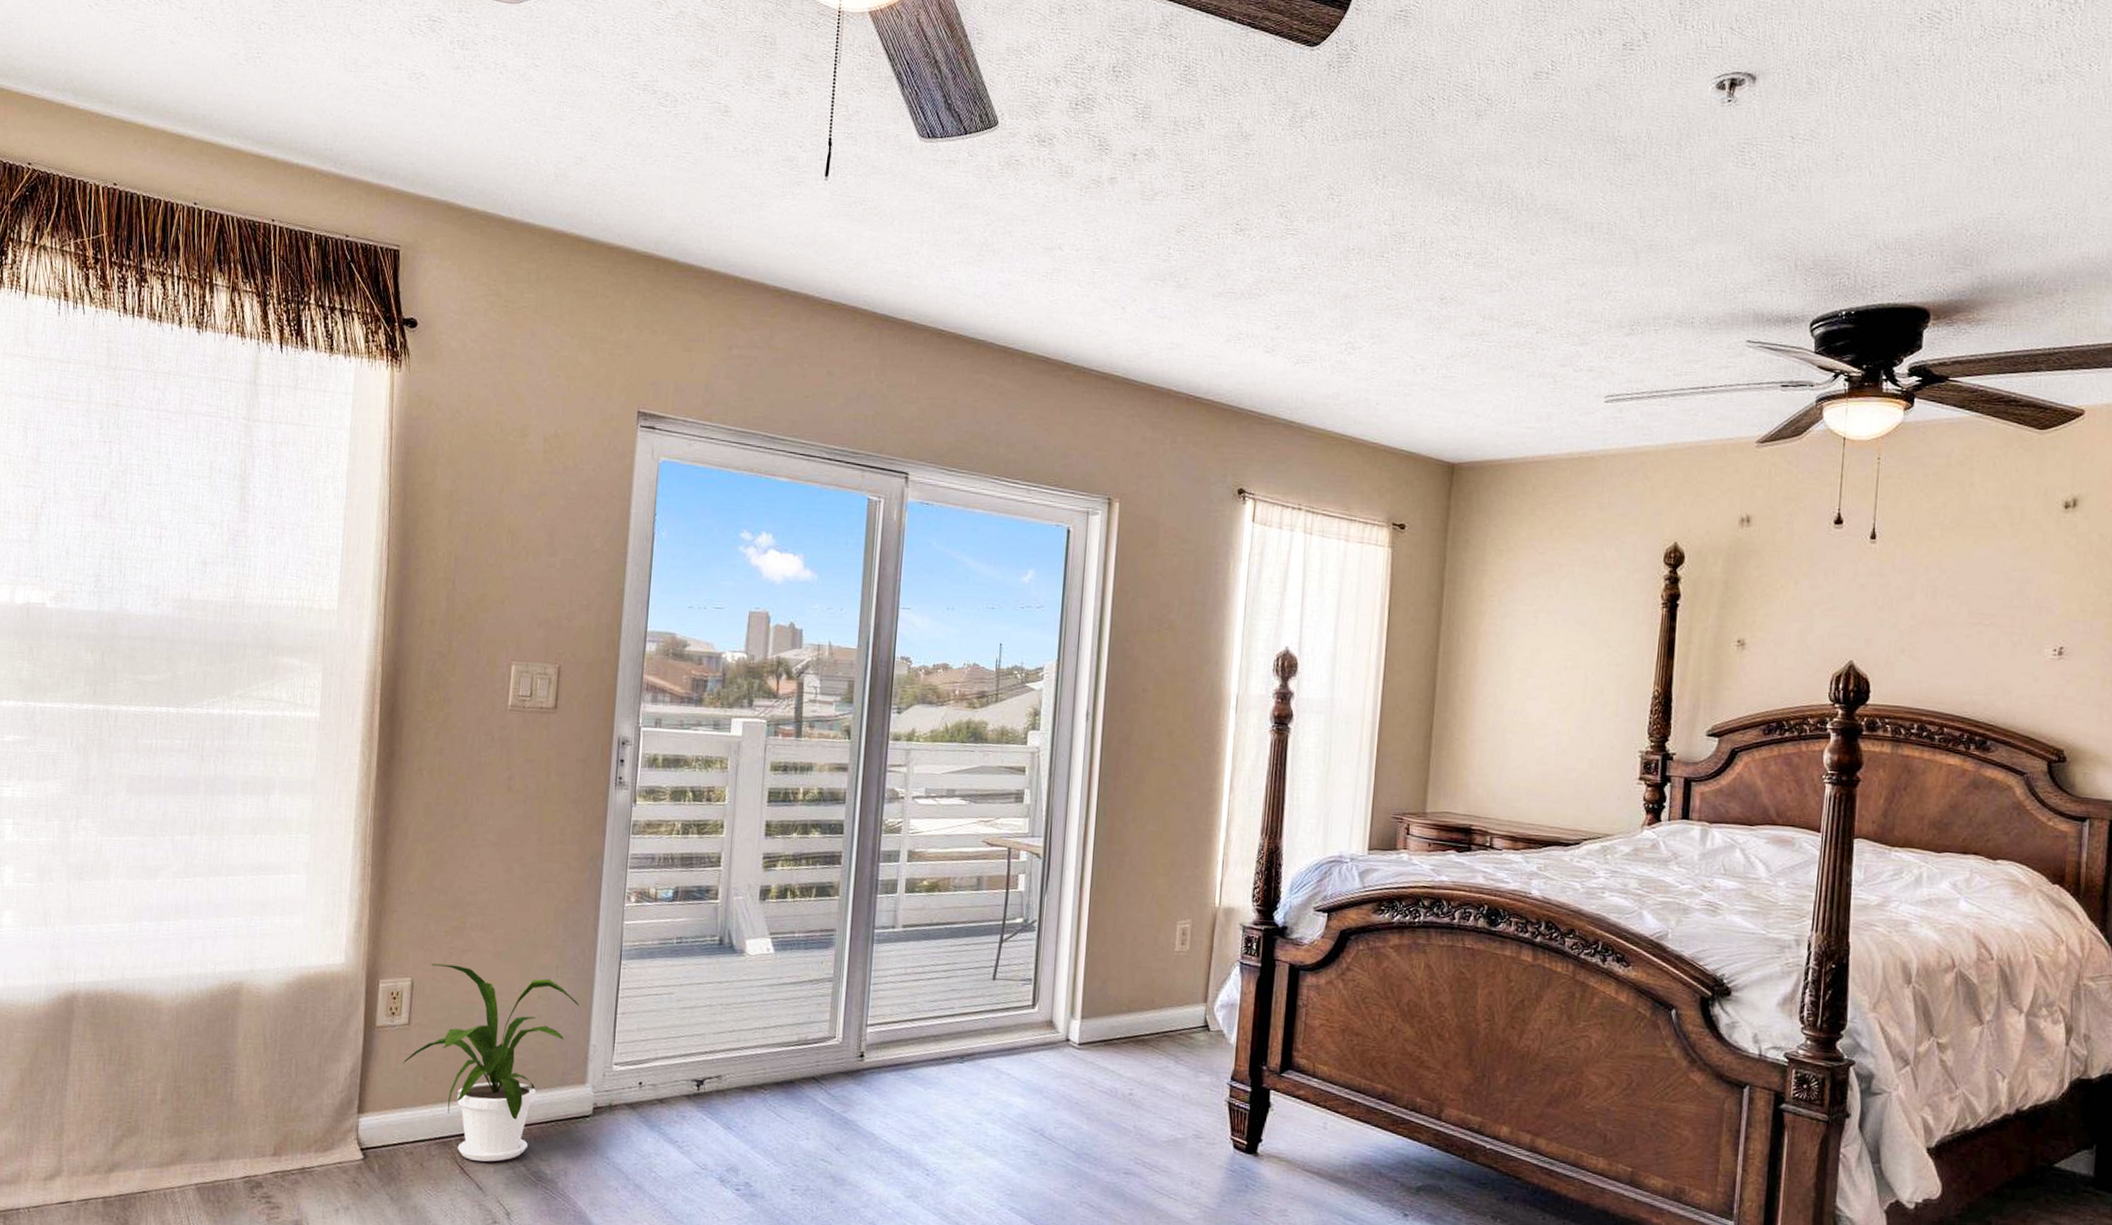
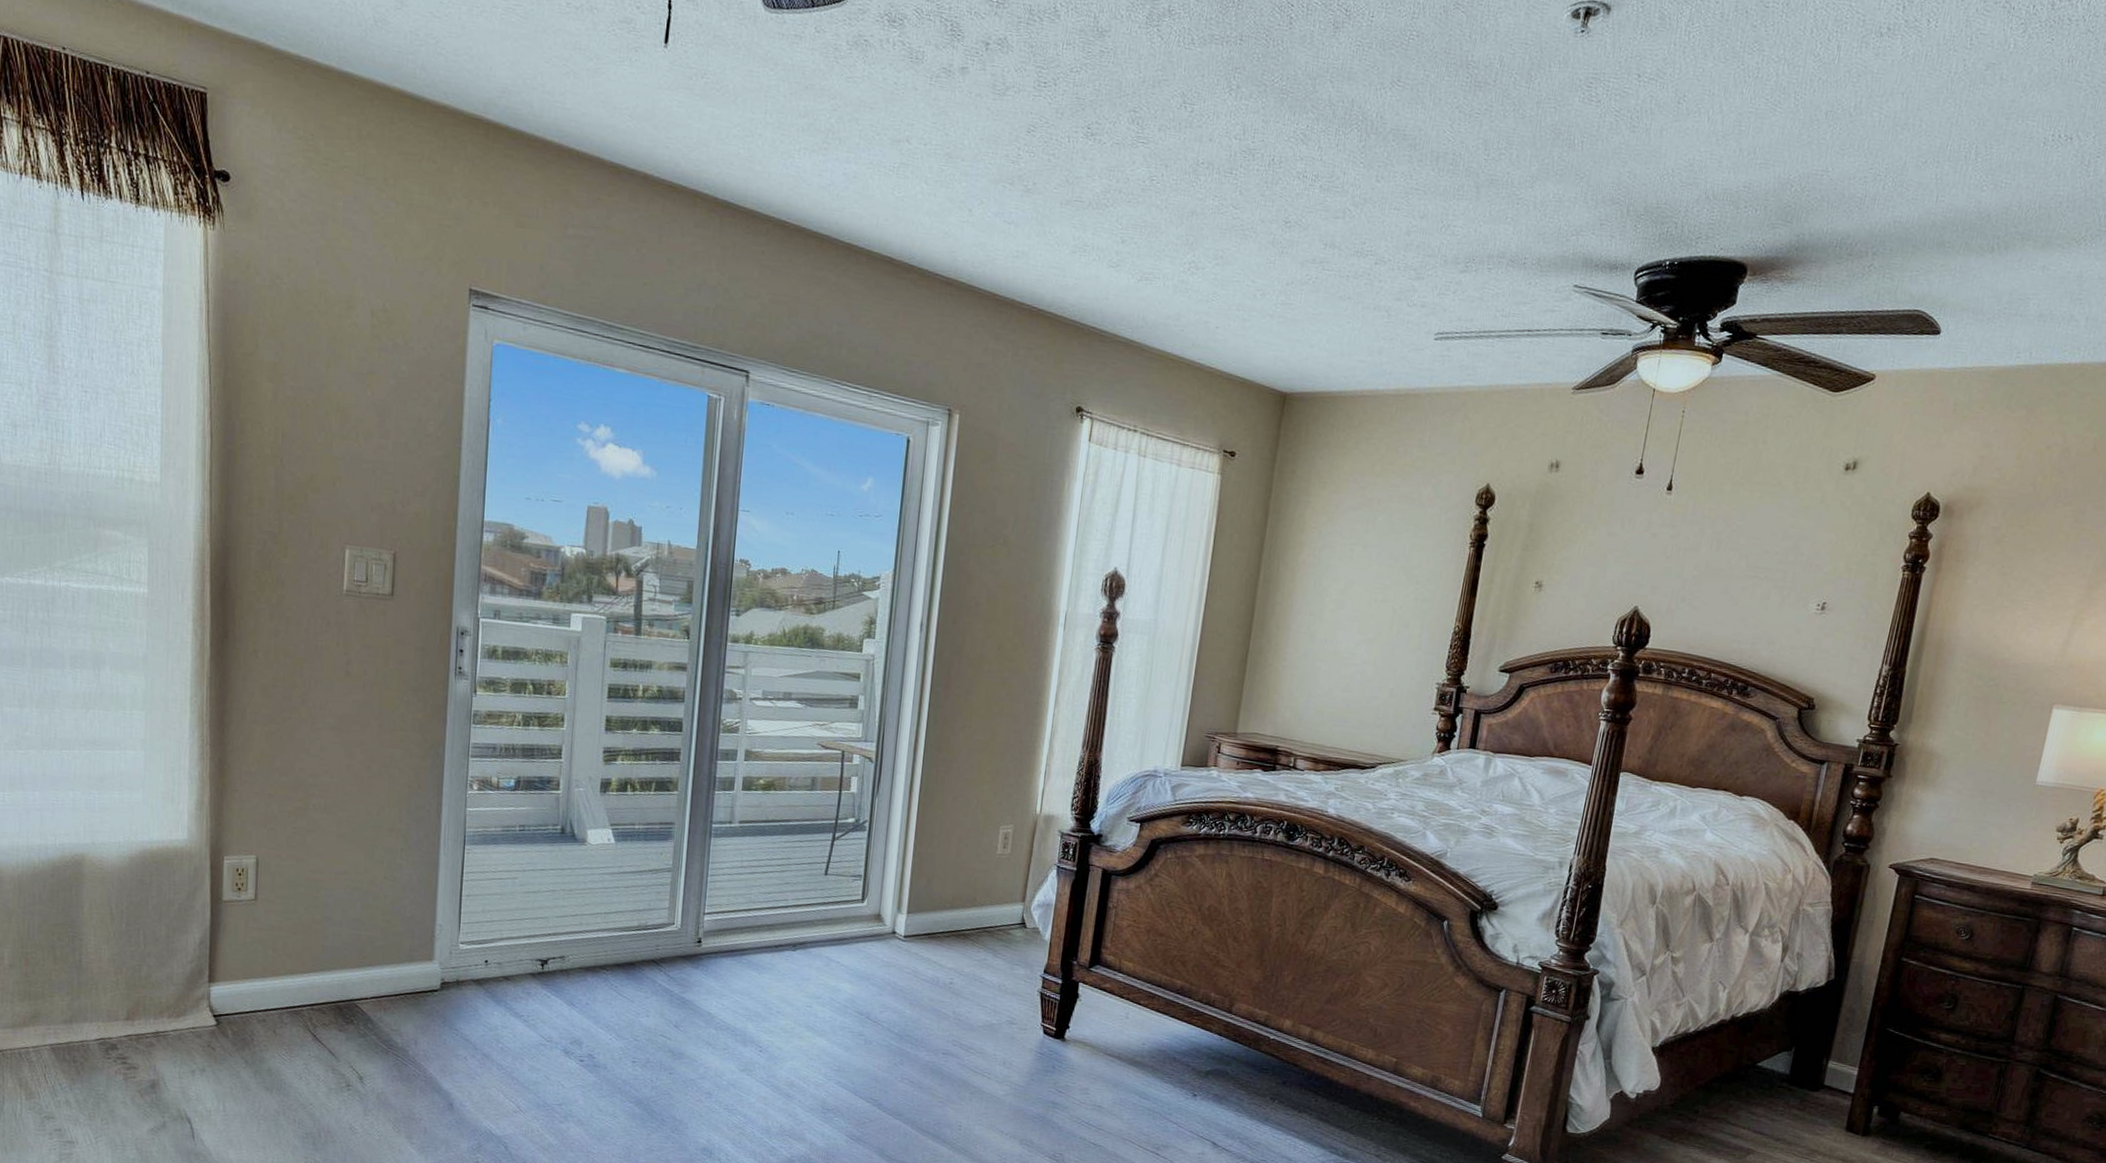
house plant: present [403,963,579,1162] -> none [251,842,425,1031]

